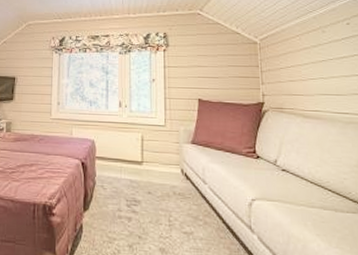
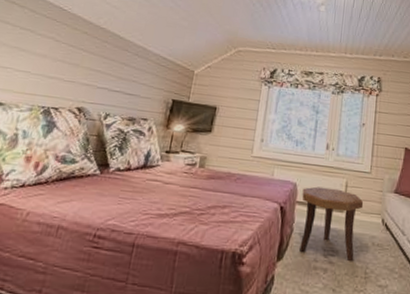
side table: none [100,142,161,210] -> present [300,186,364,261]

